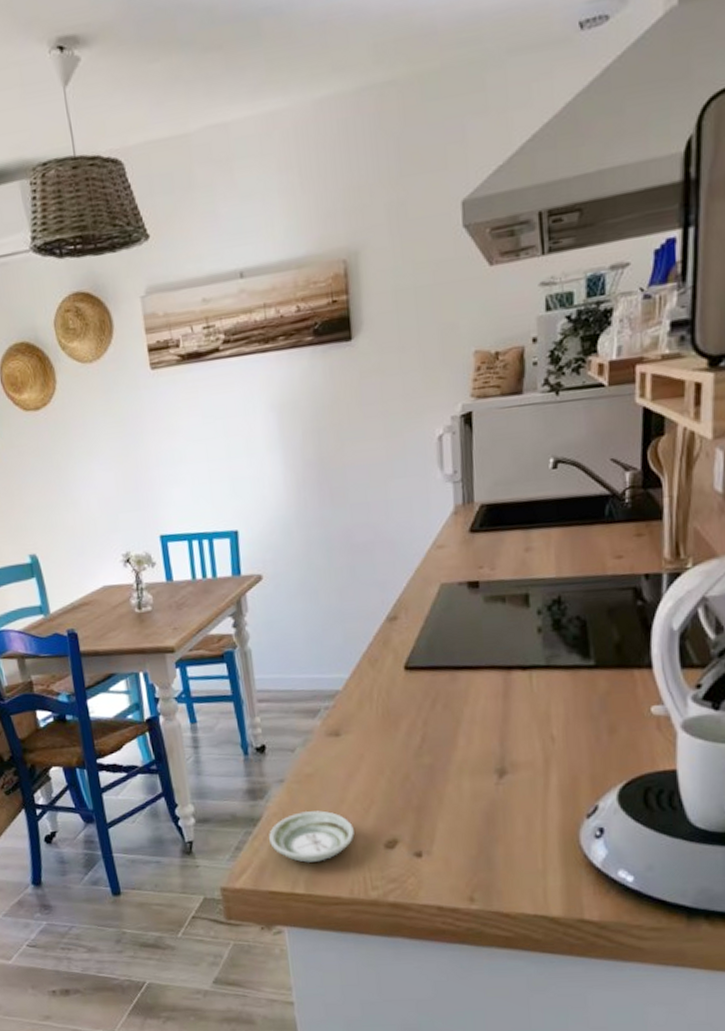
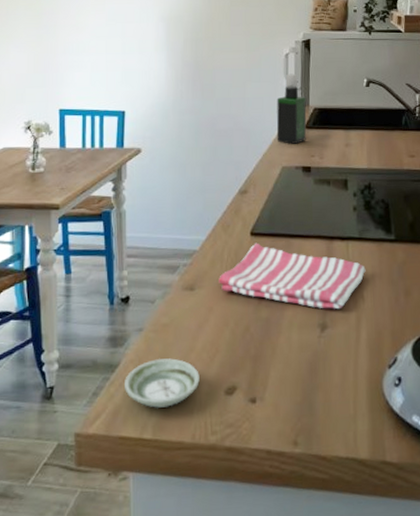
dish towel: none [368,678,556,753] -> present [219,242,366,310]
spray bottle: none [429,461,471,555] -> present [276,73,307,144]

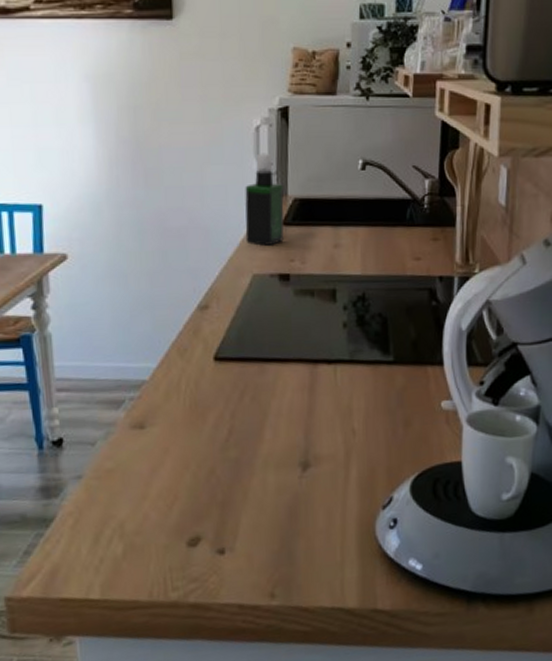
saucer: present [125,358,200,408] -> none [63,508,156,565]
dish towel: present [219,242,366,310] -> none [175,369,358,446]

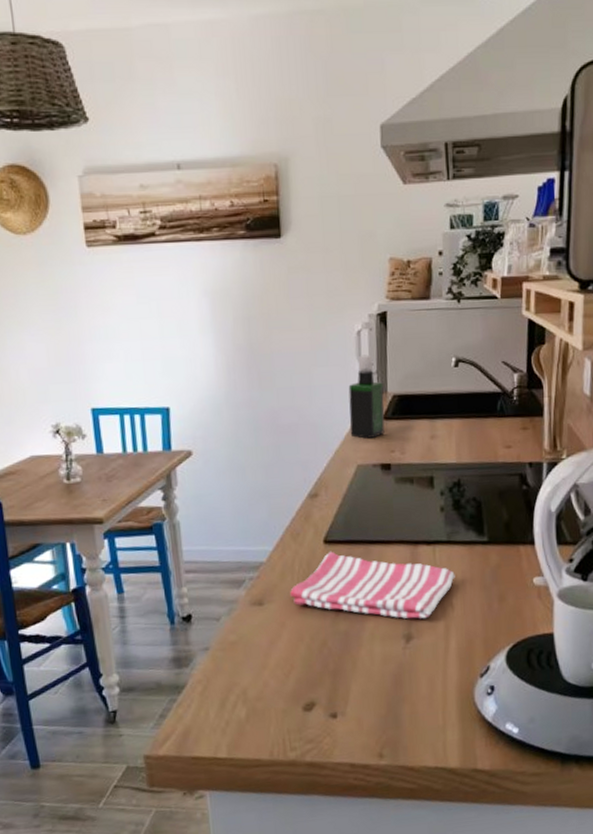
dish towel: none [175,369,358,446] -> present [290,551,455,619]

